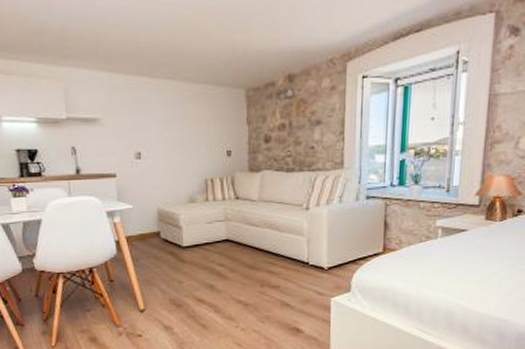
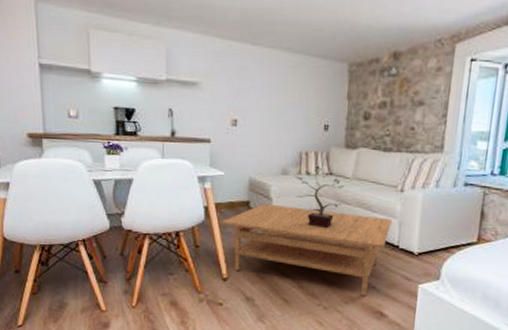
coffee table: none [134,232,300,315] -> present [222,203,392,296]
potted plant: none [203,191,252,252] -> present [295,166,345,228]

